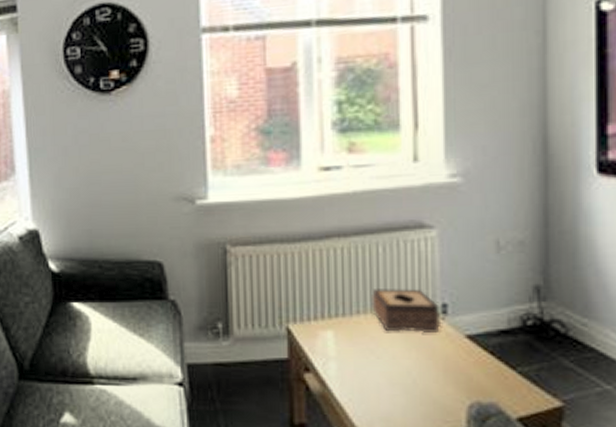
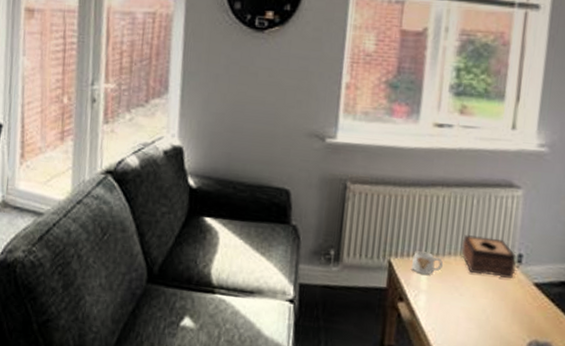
mug: none [315,313,351,339] -> present [412,251,443,275]

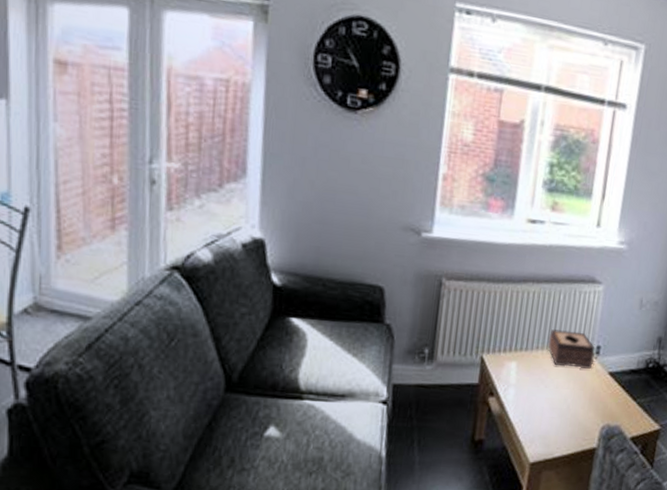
mug: present [412,251,443,275] -> none [502,346,531,369]

